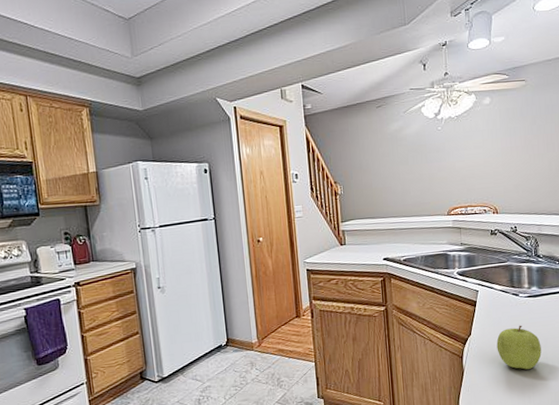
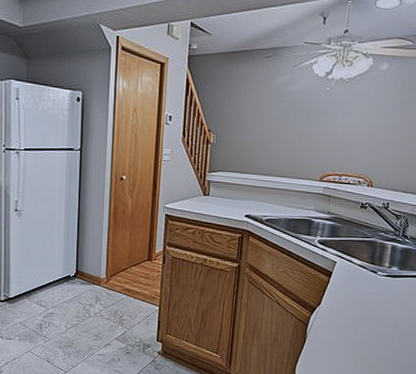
fruit: present [496,325,542,370] -> none [344,302,390,347]

